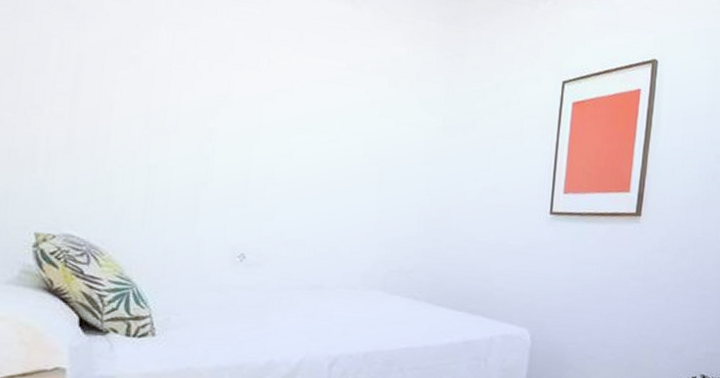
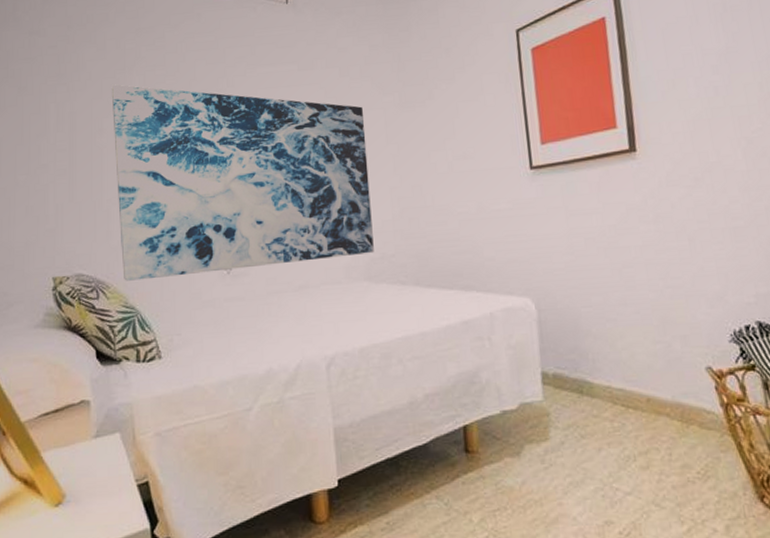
wall art: none [121,34,406,266] -> present [111,84,374,281]

